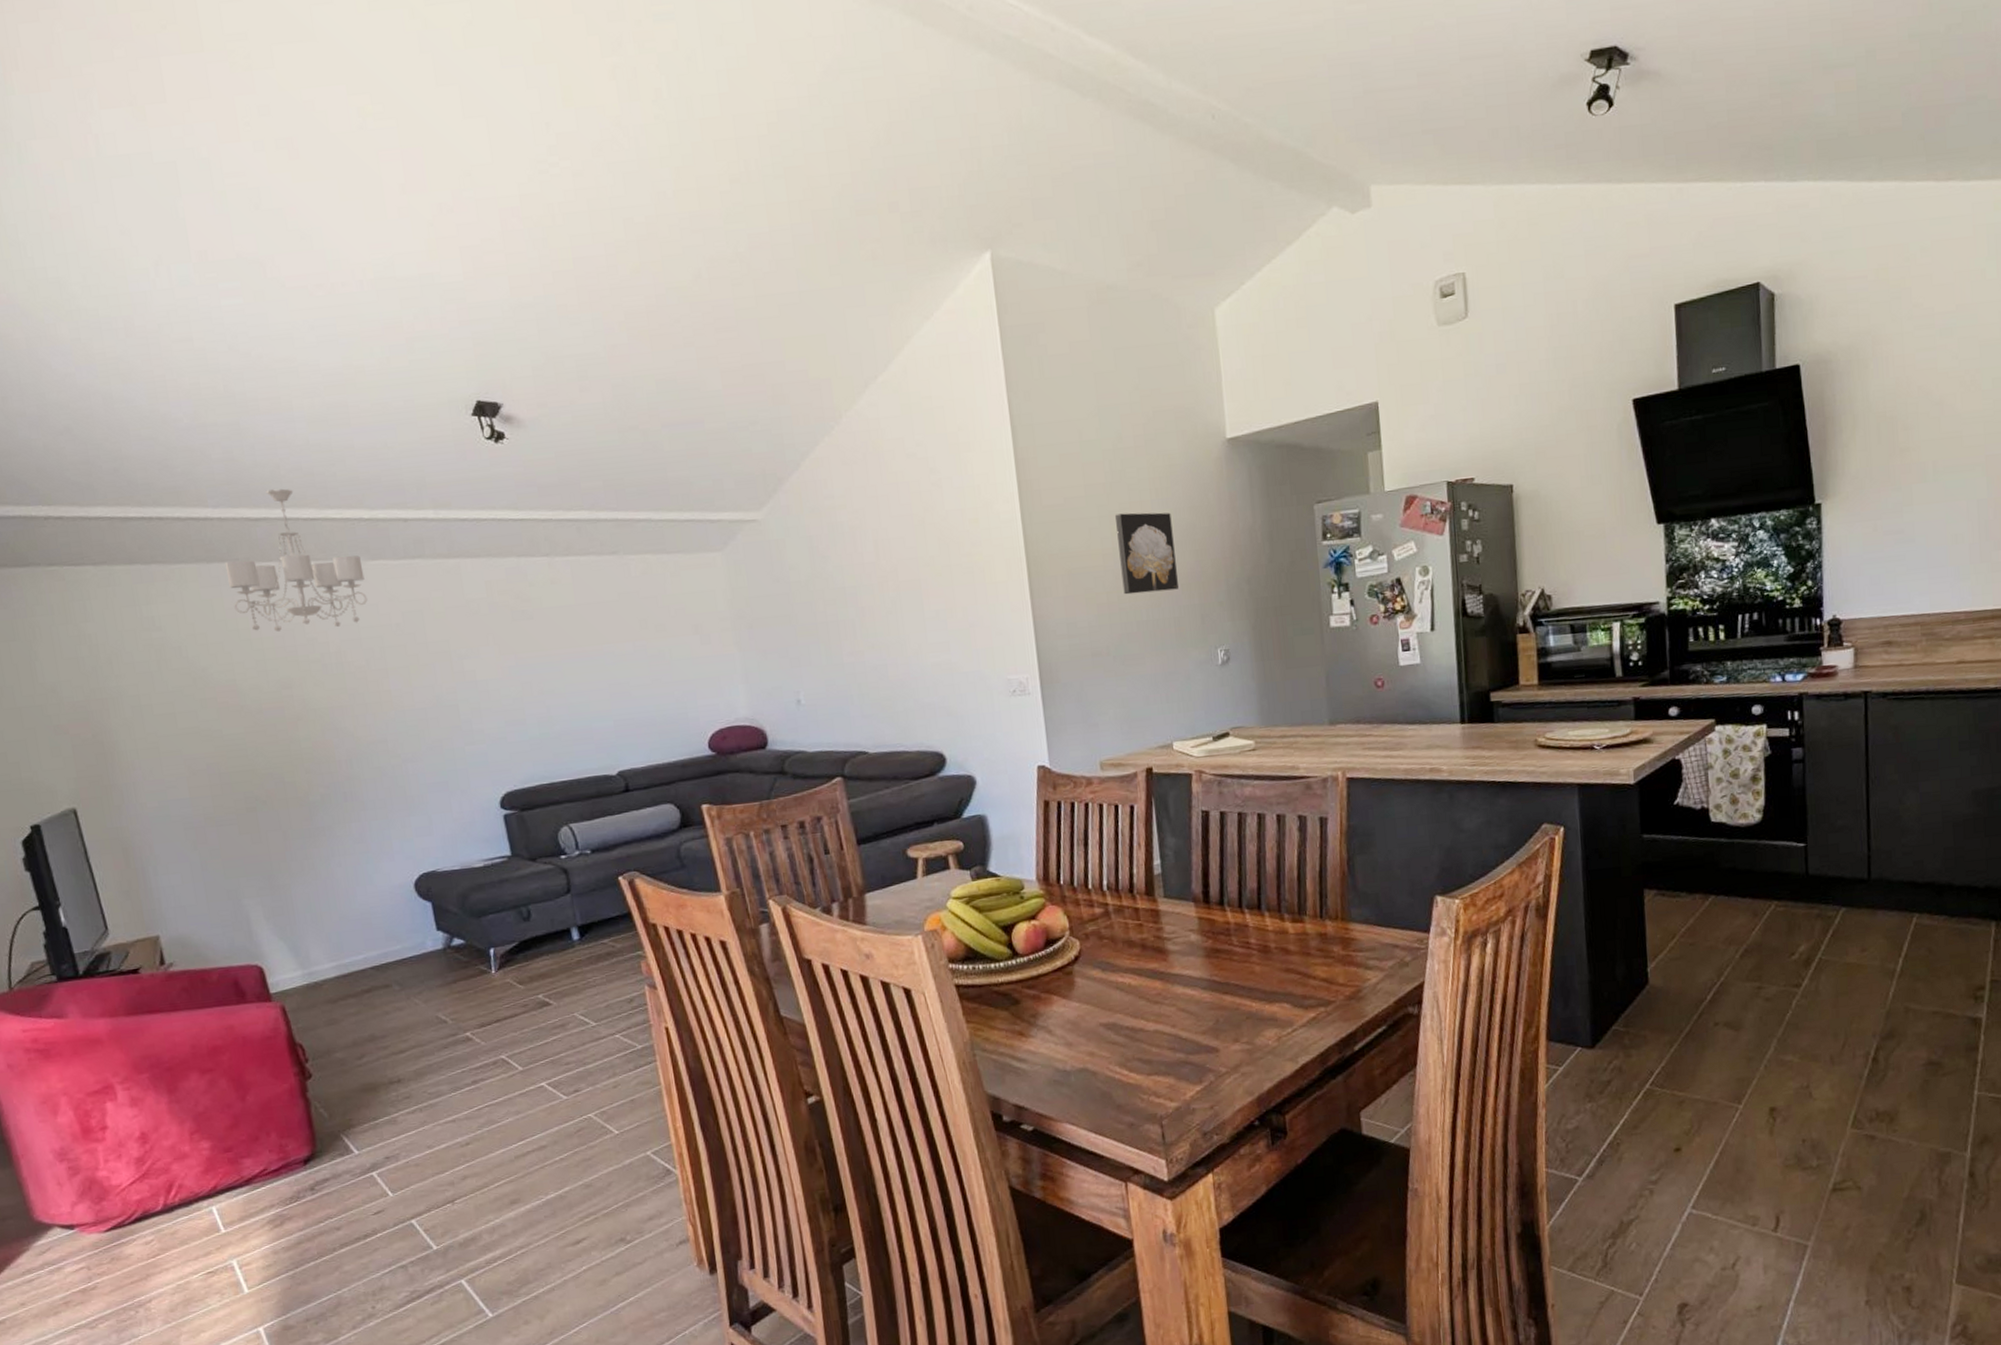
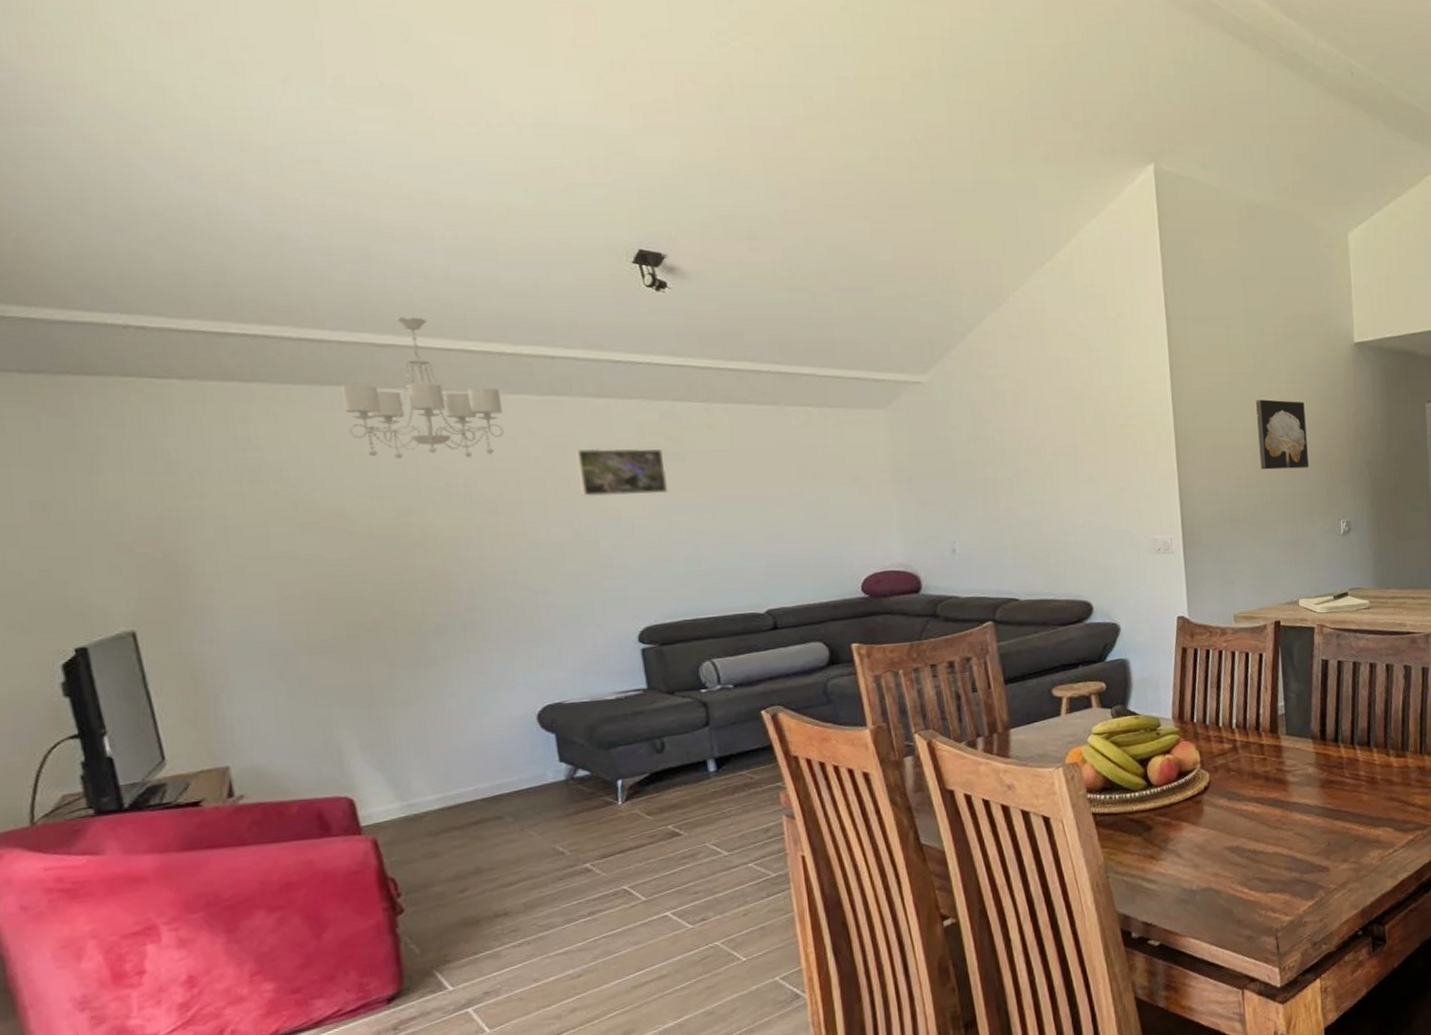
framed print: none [432,607,519,661] -> present [575,448,669,497]

